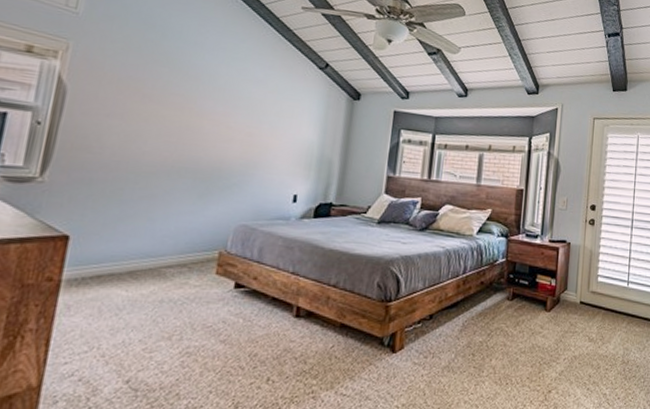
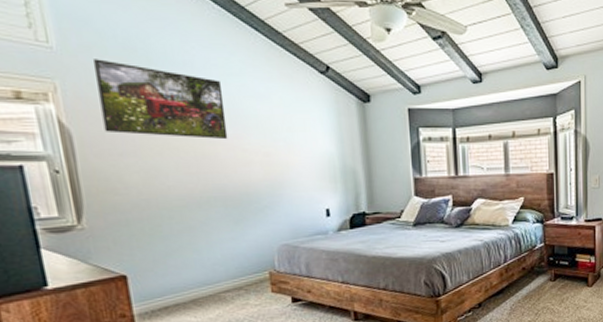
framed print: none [100,28,225,116] -> present [92,59,228,140]

